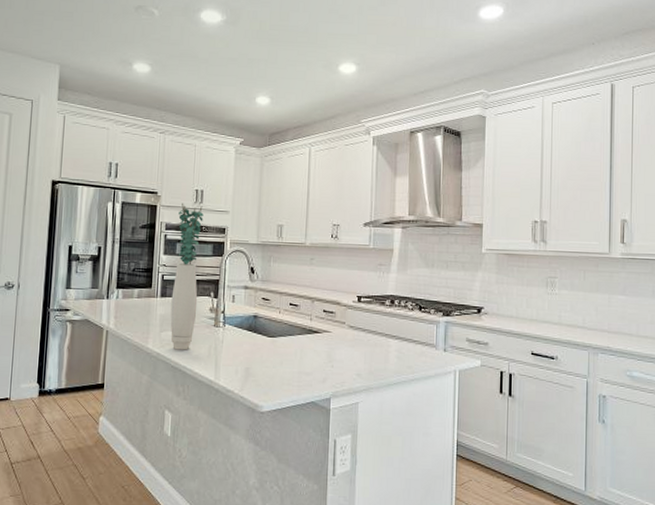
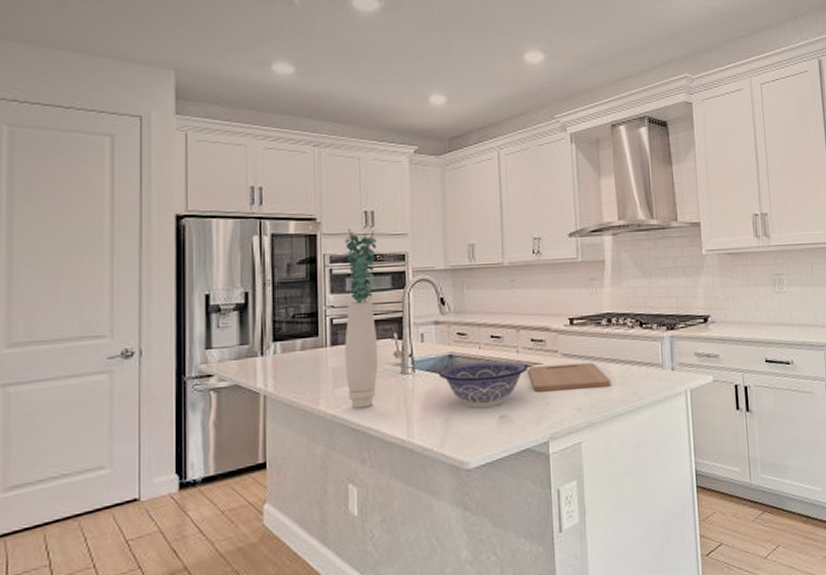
decorative bowl: none [244,323,319,364] -> present [438,360,528,409]
cutting board: none [318,333,388,359] -> present [528,362,611,392]

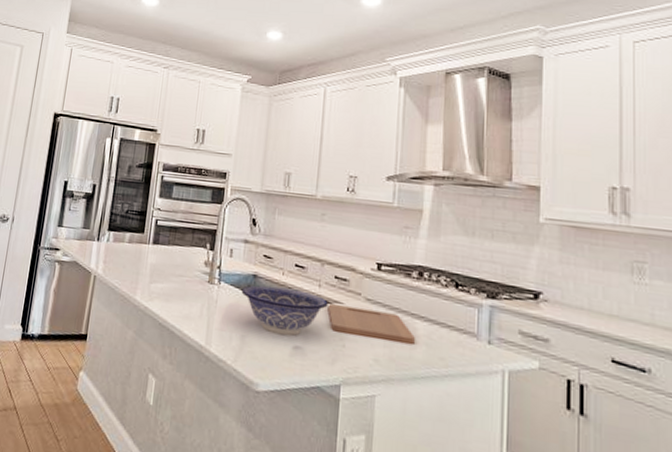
vase: present [344,228,378,409] -> none [161,142,204,307]

